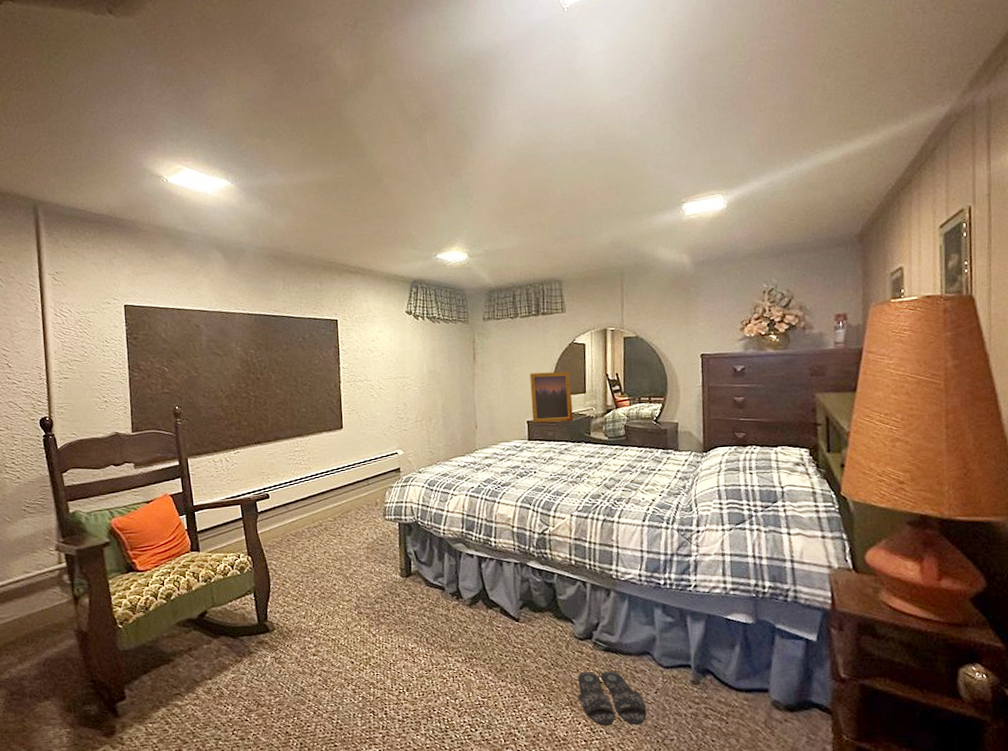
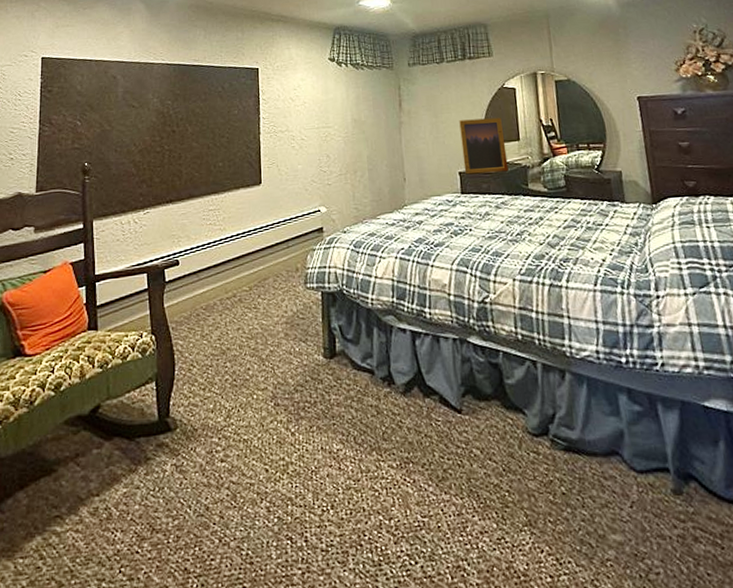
slippers: present [577,671,647,725] -> none [535,478,623,554]

